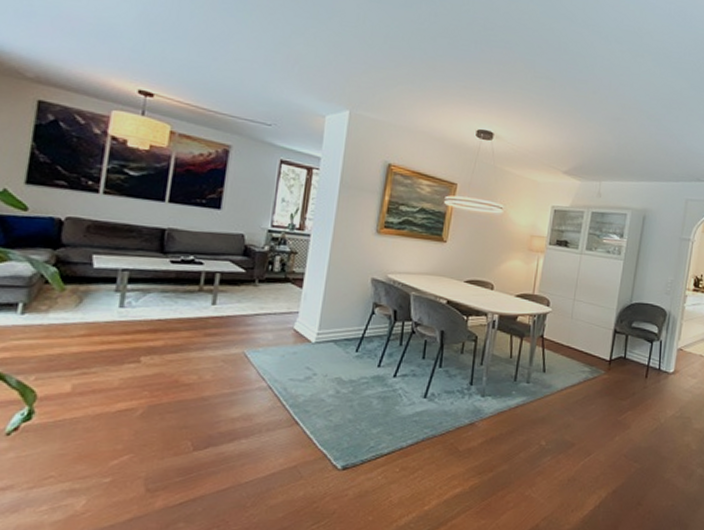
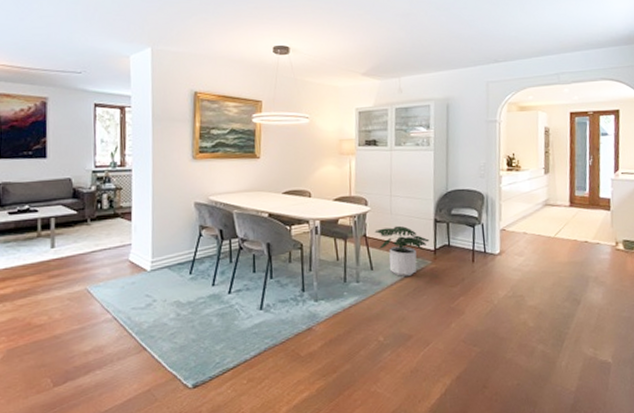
potted plant: none [552,331,606,383] -> present [374,225,430,276]

